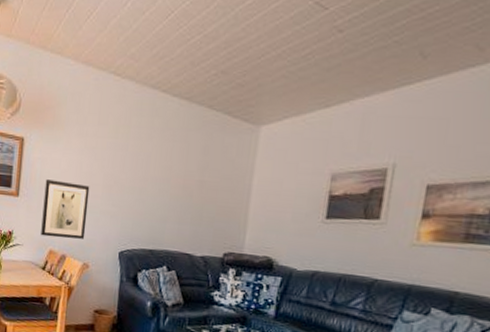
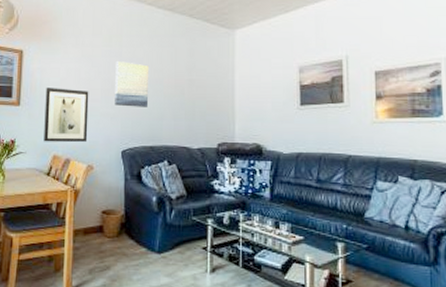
wall art: none [116,155,157,208] -> present [115,61,149,107]

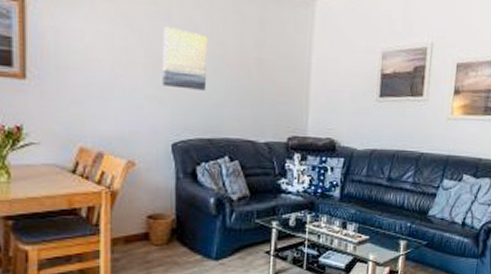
wall art: present [44,88,89,143] -> none [64,56,127,132]

